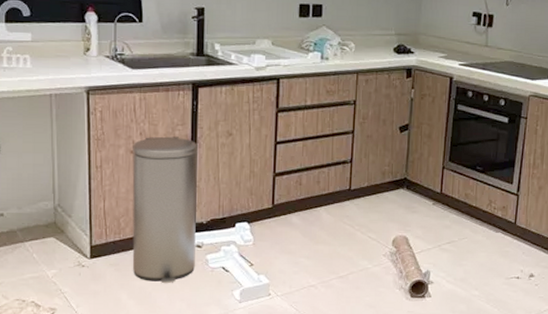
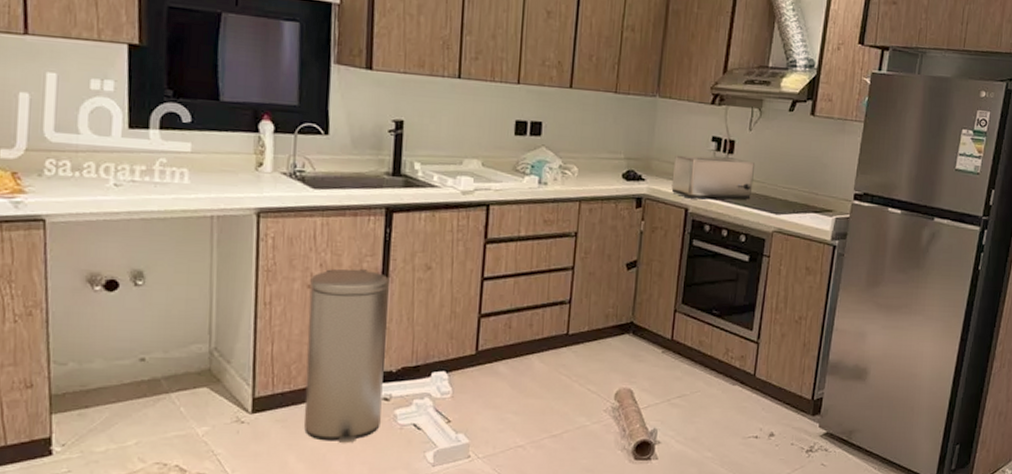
toaster: none [437,29,513,69] -> present [671,155,756,200]

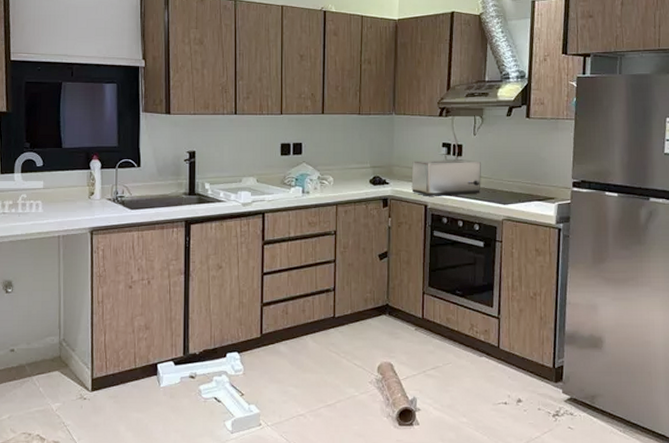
pedal bin: present [304,269,389,444] -> none [130,271,190,415]

